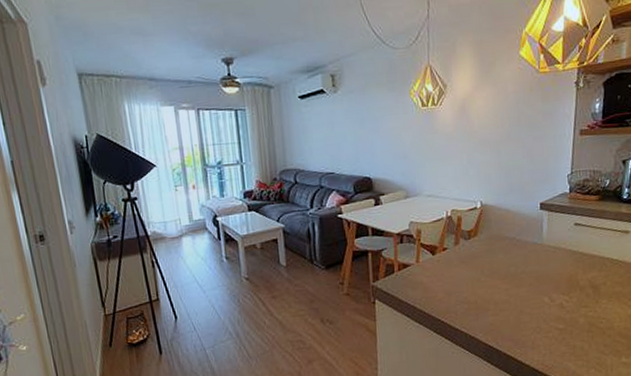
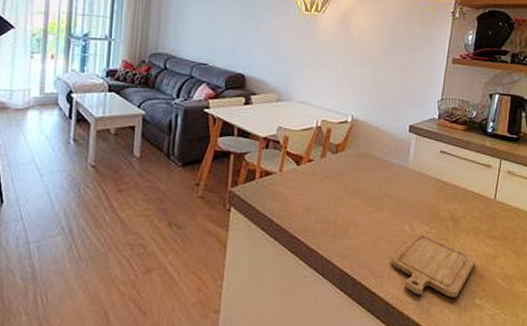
chopping board: none [534,303,618,359] -> present [391,234,475,298]

